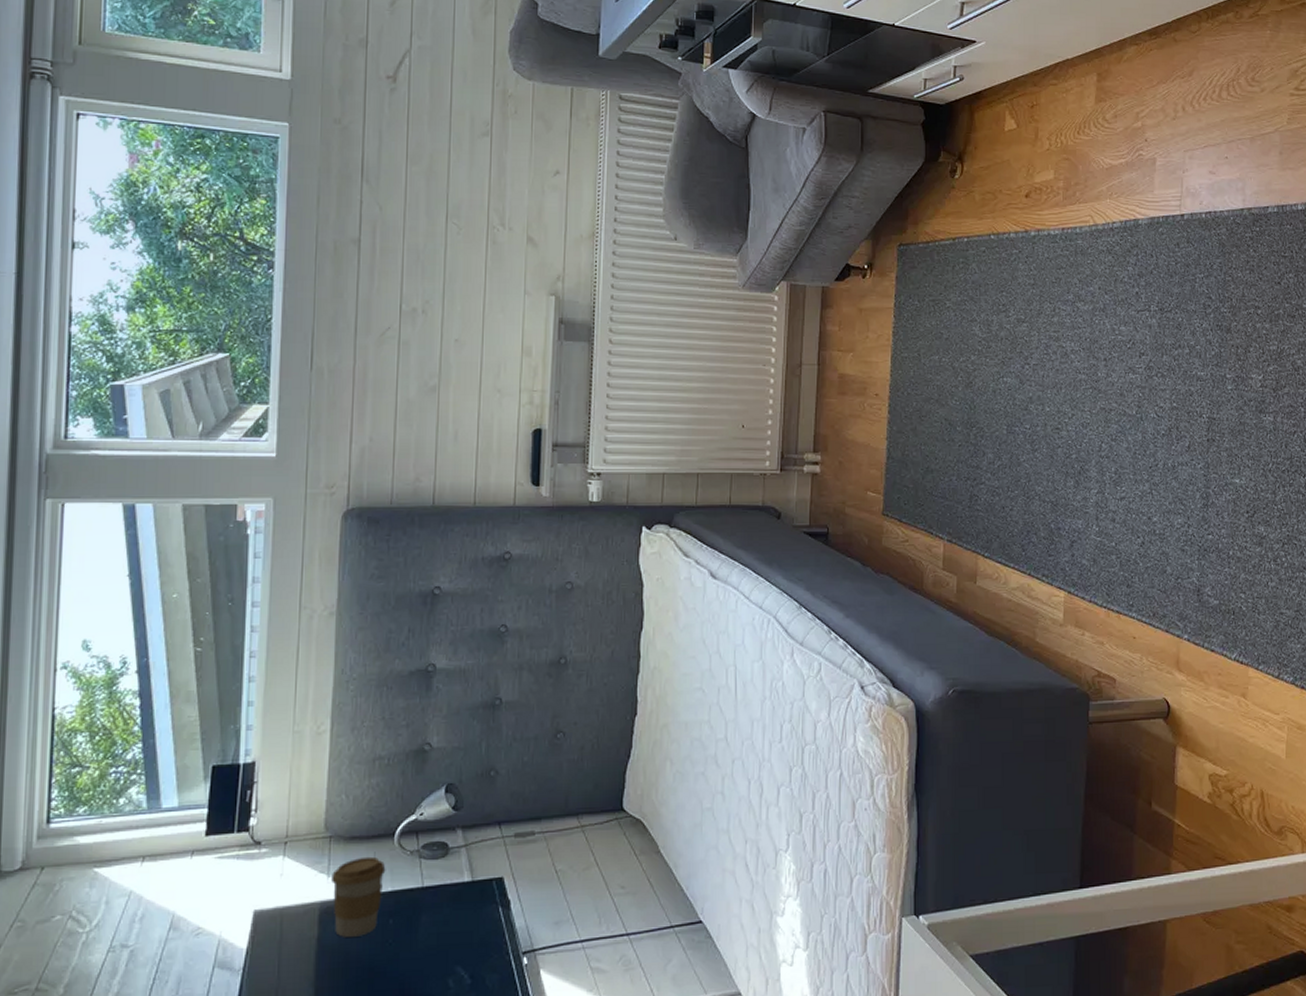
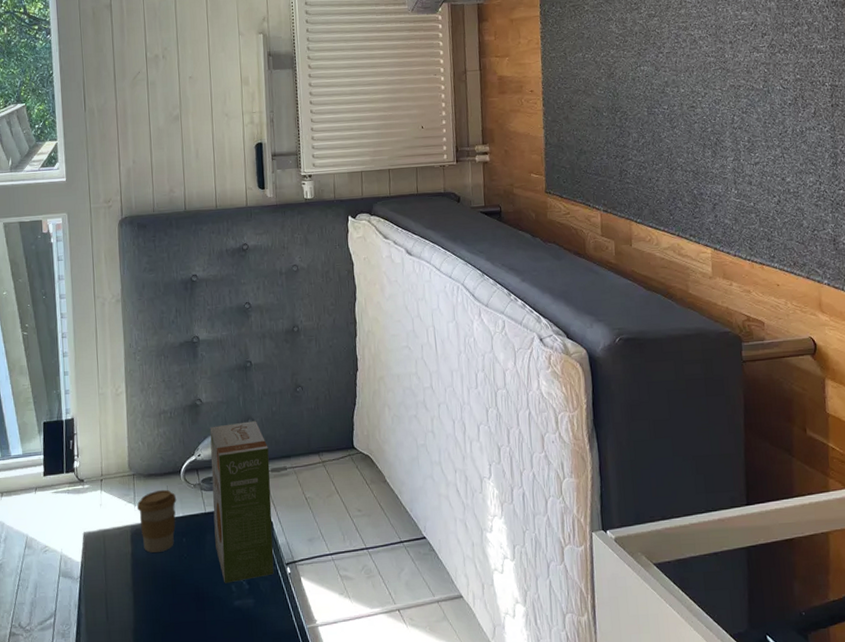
food box: none [432,773,513,977] -> present [209,421,274,584]

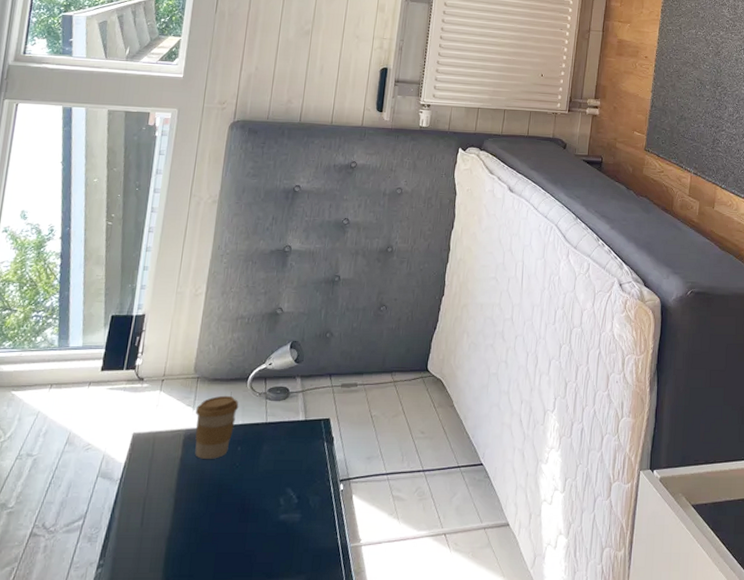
food box: present [209,421,274,584] -> none [270,335,342,496]

